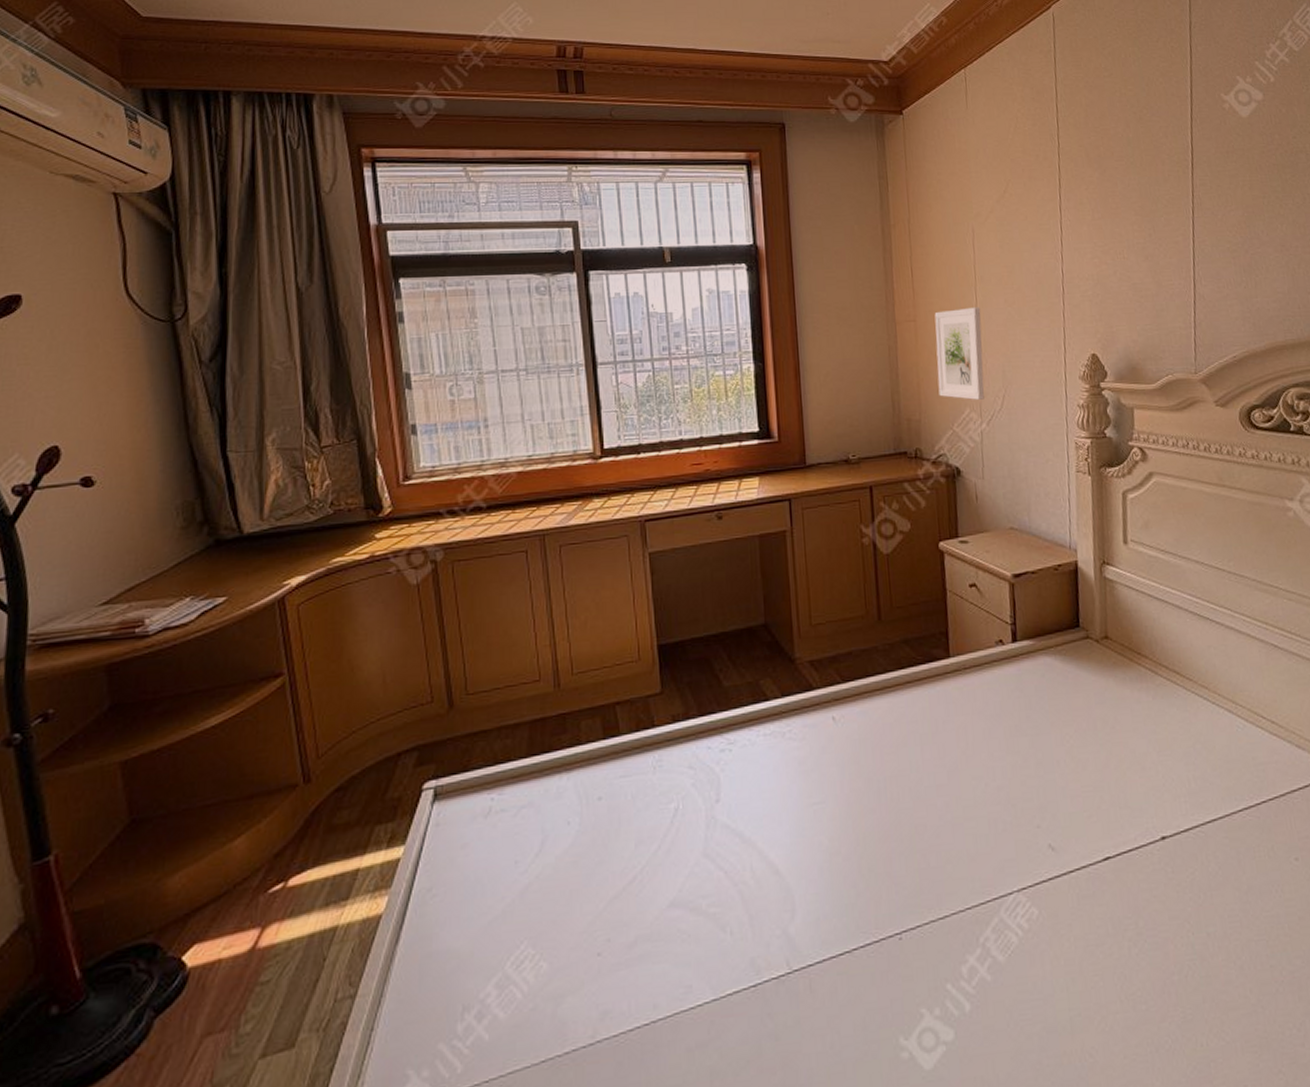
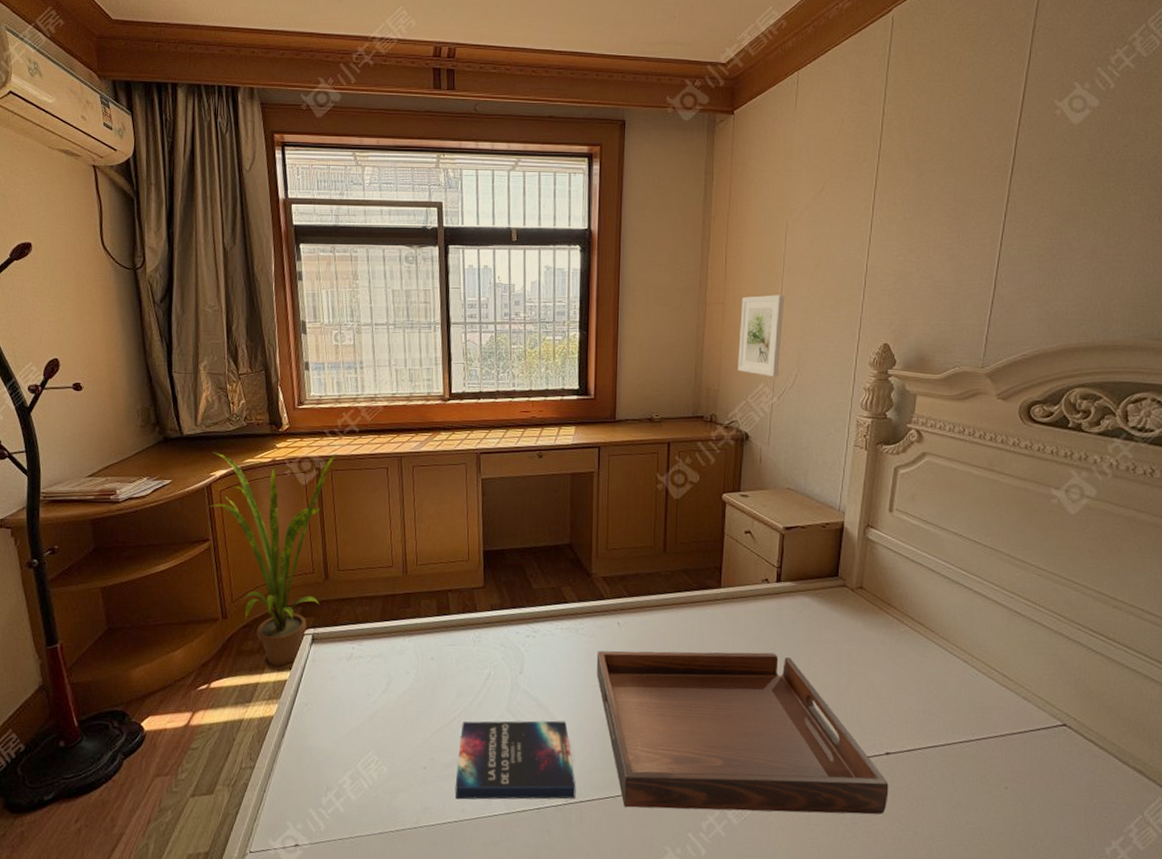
house plant: none [282,537,460,849] -> present [209,452,338,672]
hardback book: none [642,858,802,992] -> present [455,720,576,800]
serving tray: none [810,731,1172,964] -> present [596,650,889,814]

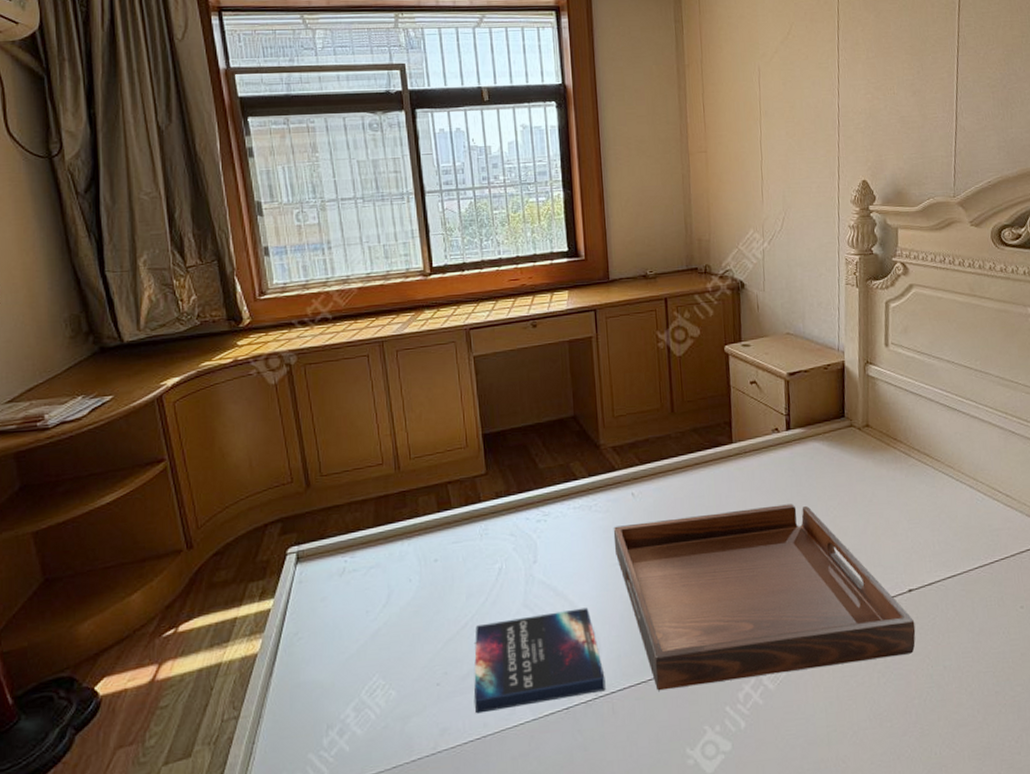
house plant: present [209,452,338,672] -> none [161,344,311,602]
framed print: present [738,294,785,377] -> none [723,139,767,222]

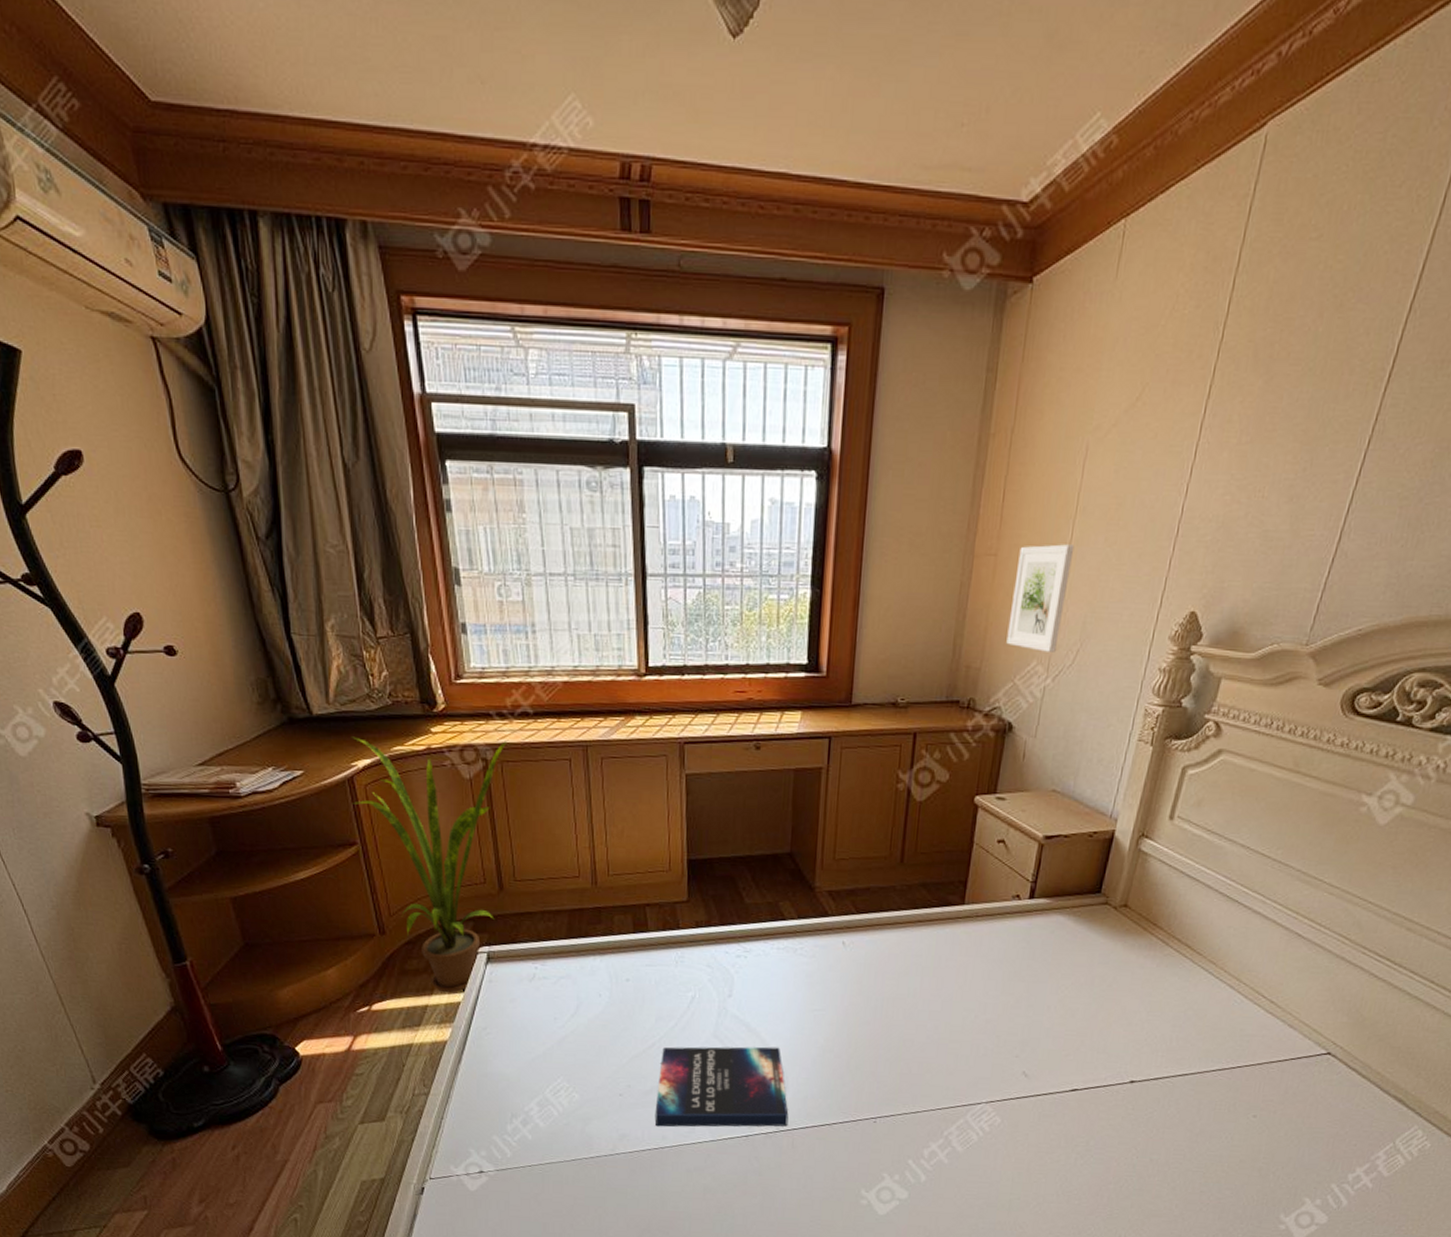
house plant: none [161,344,311,602] -> present [352,736,509,993]
serving tray: present [613,504,916,691] -> none [815,973,1130,1142]
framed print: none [723,139,767,222] -> present [1006,544,1075,652]

